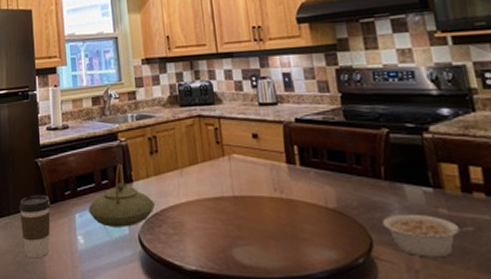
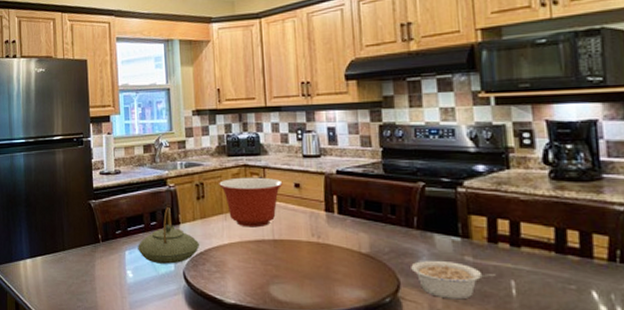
coffee cup: present [19,194,51,259] -> none [73,233,103,289]
mixing bowl: none [172,128,240,184] -> present [219,177,283,228]

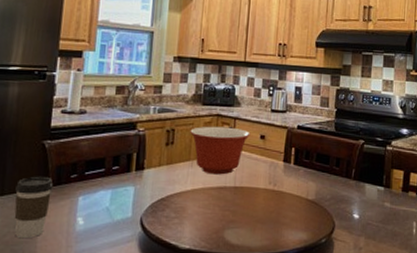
coffee cup: none [73,233,103,289] -> present [14,176,54,239]
teapot: present [138,207,199,264] -> none [94,152,161,210]
legume: present [411,260,497,300] -> none [345,205,405,239]

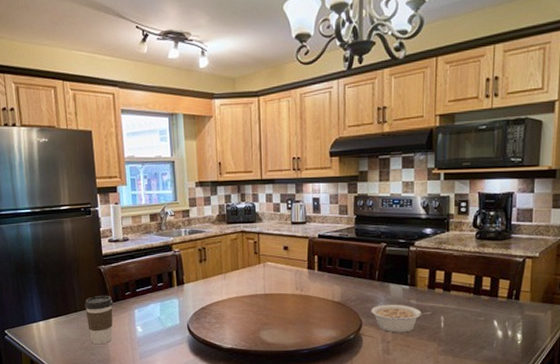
mixing bowl: present [190,126,251,175] -> none [219,241,274,285]
legume: none [345,205,405,239] -> present [371,304,432,333]

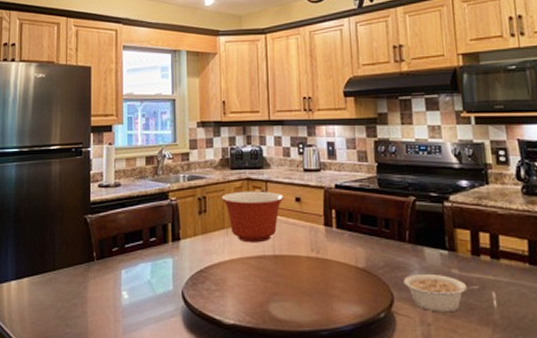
coffee cup: present [85,295,113,345] -> none [65,250,98,314]
mixing bowl: none [219,241,274,285] -> present [221,191,284,243]

